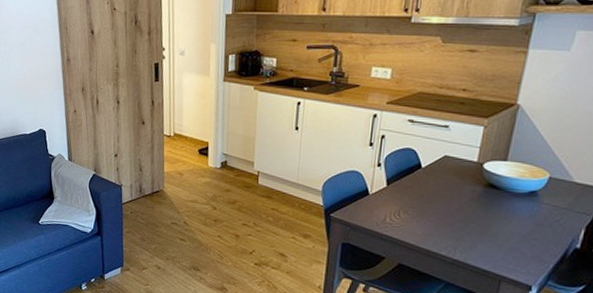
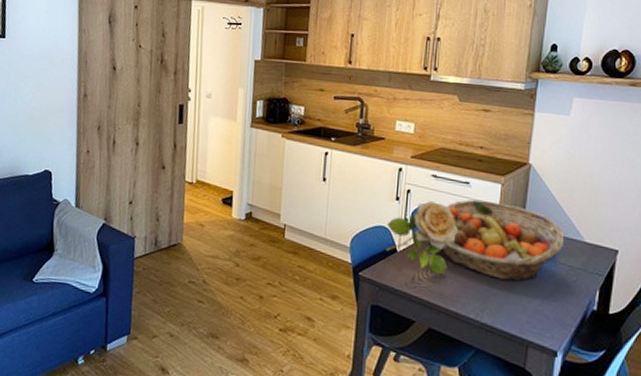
flower: none [358,145,434,216] -> present [386,200,458,275]
fruit basket: none [416,142,551,221] -> present [442,199,565,281]

